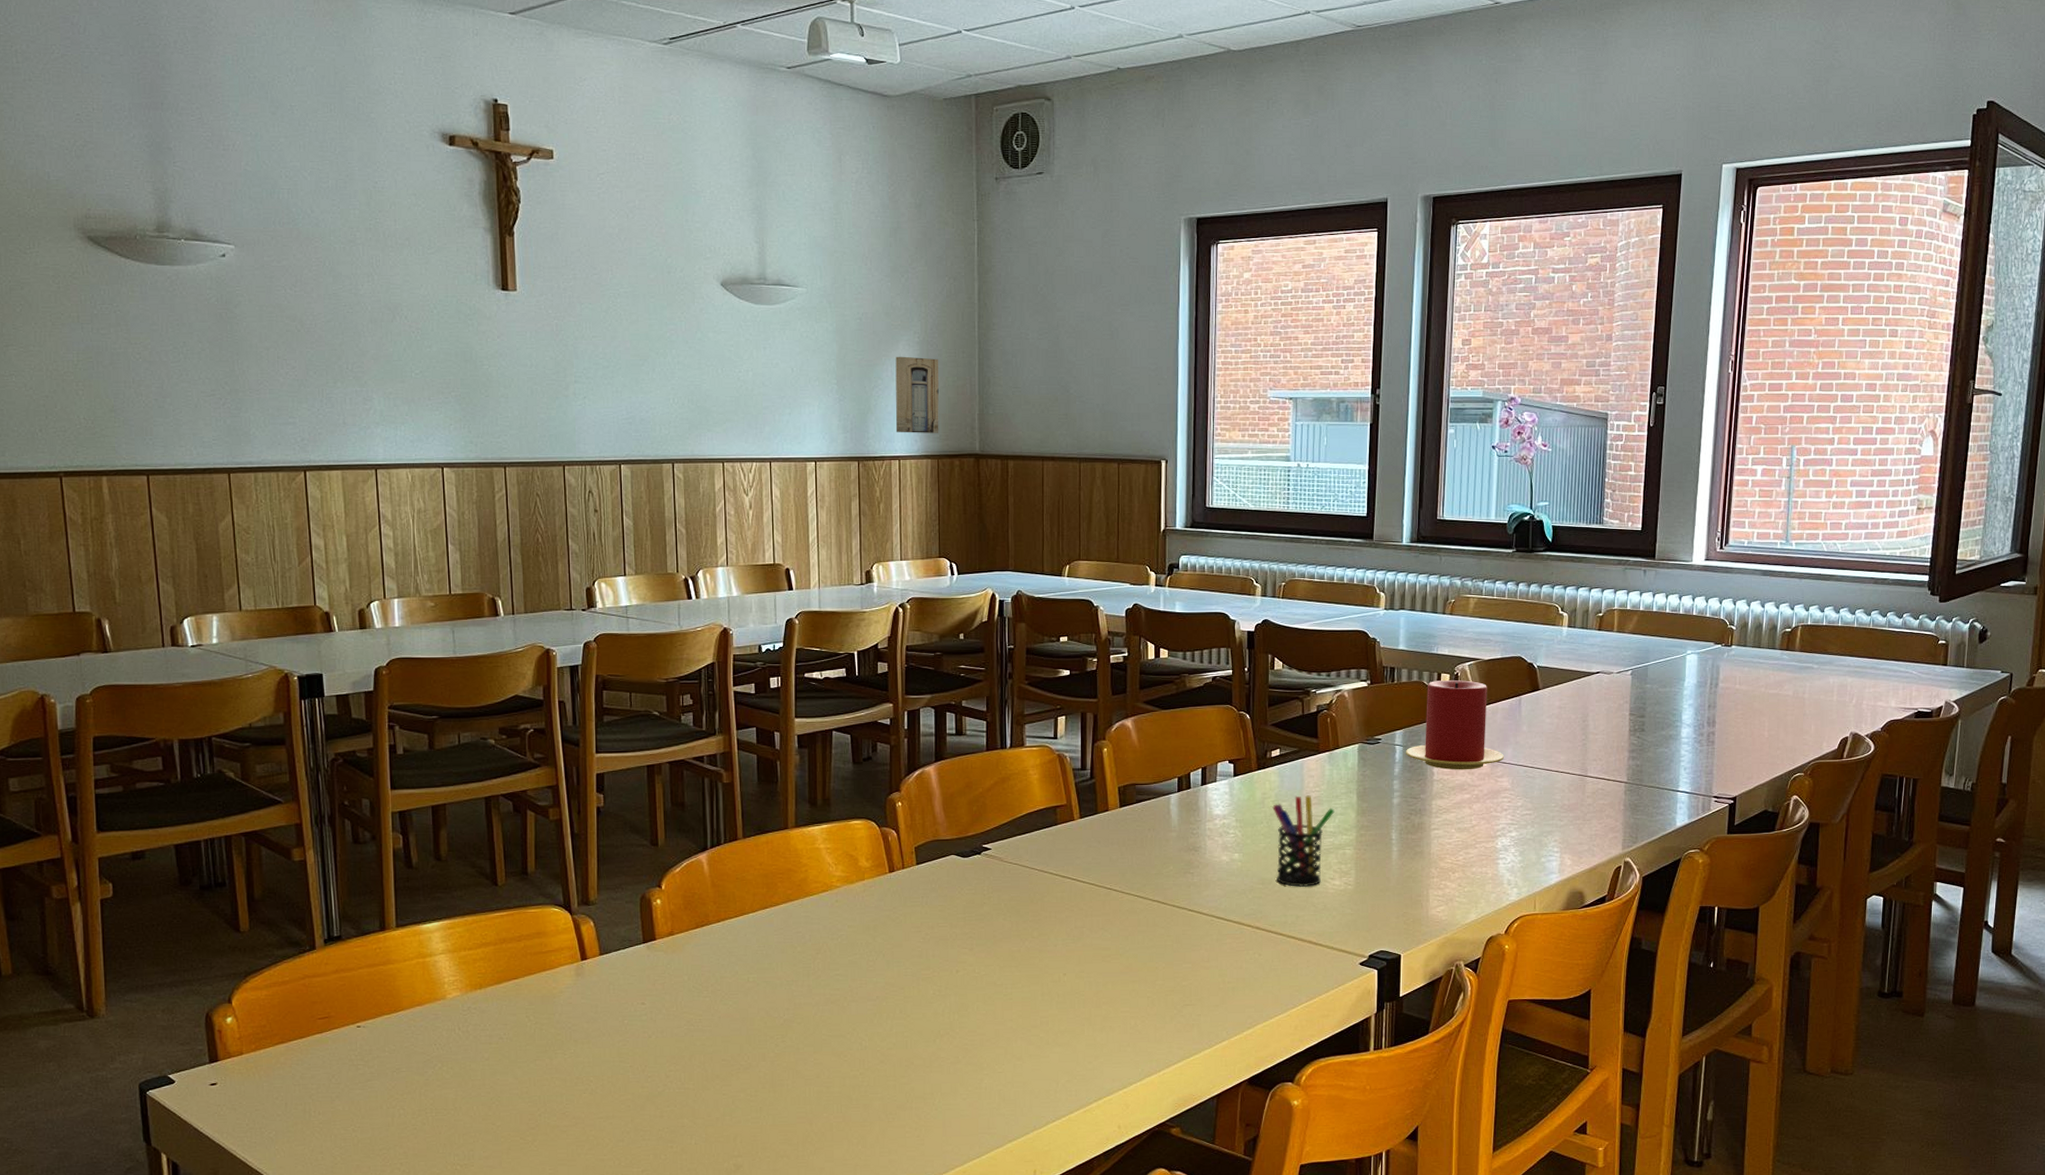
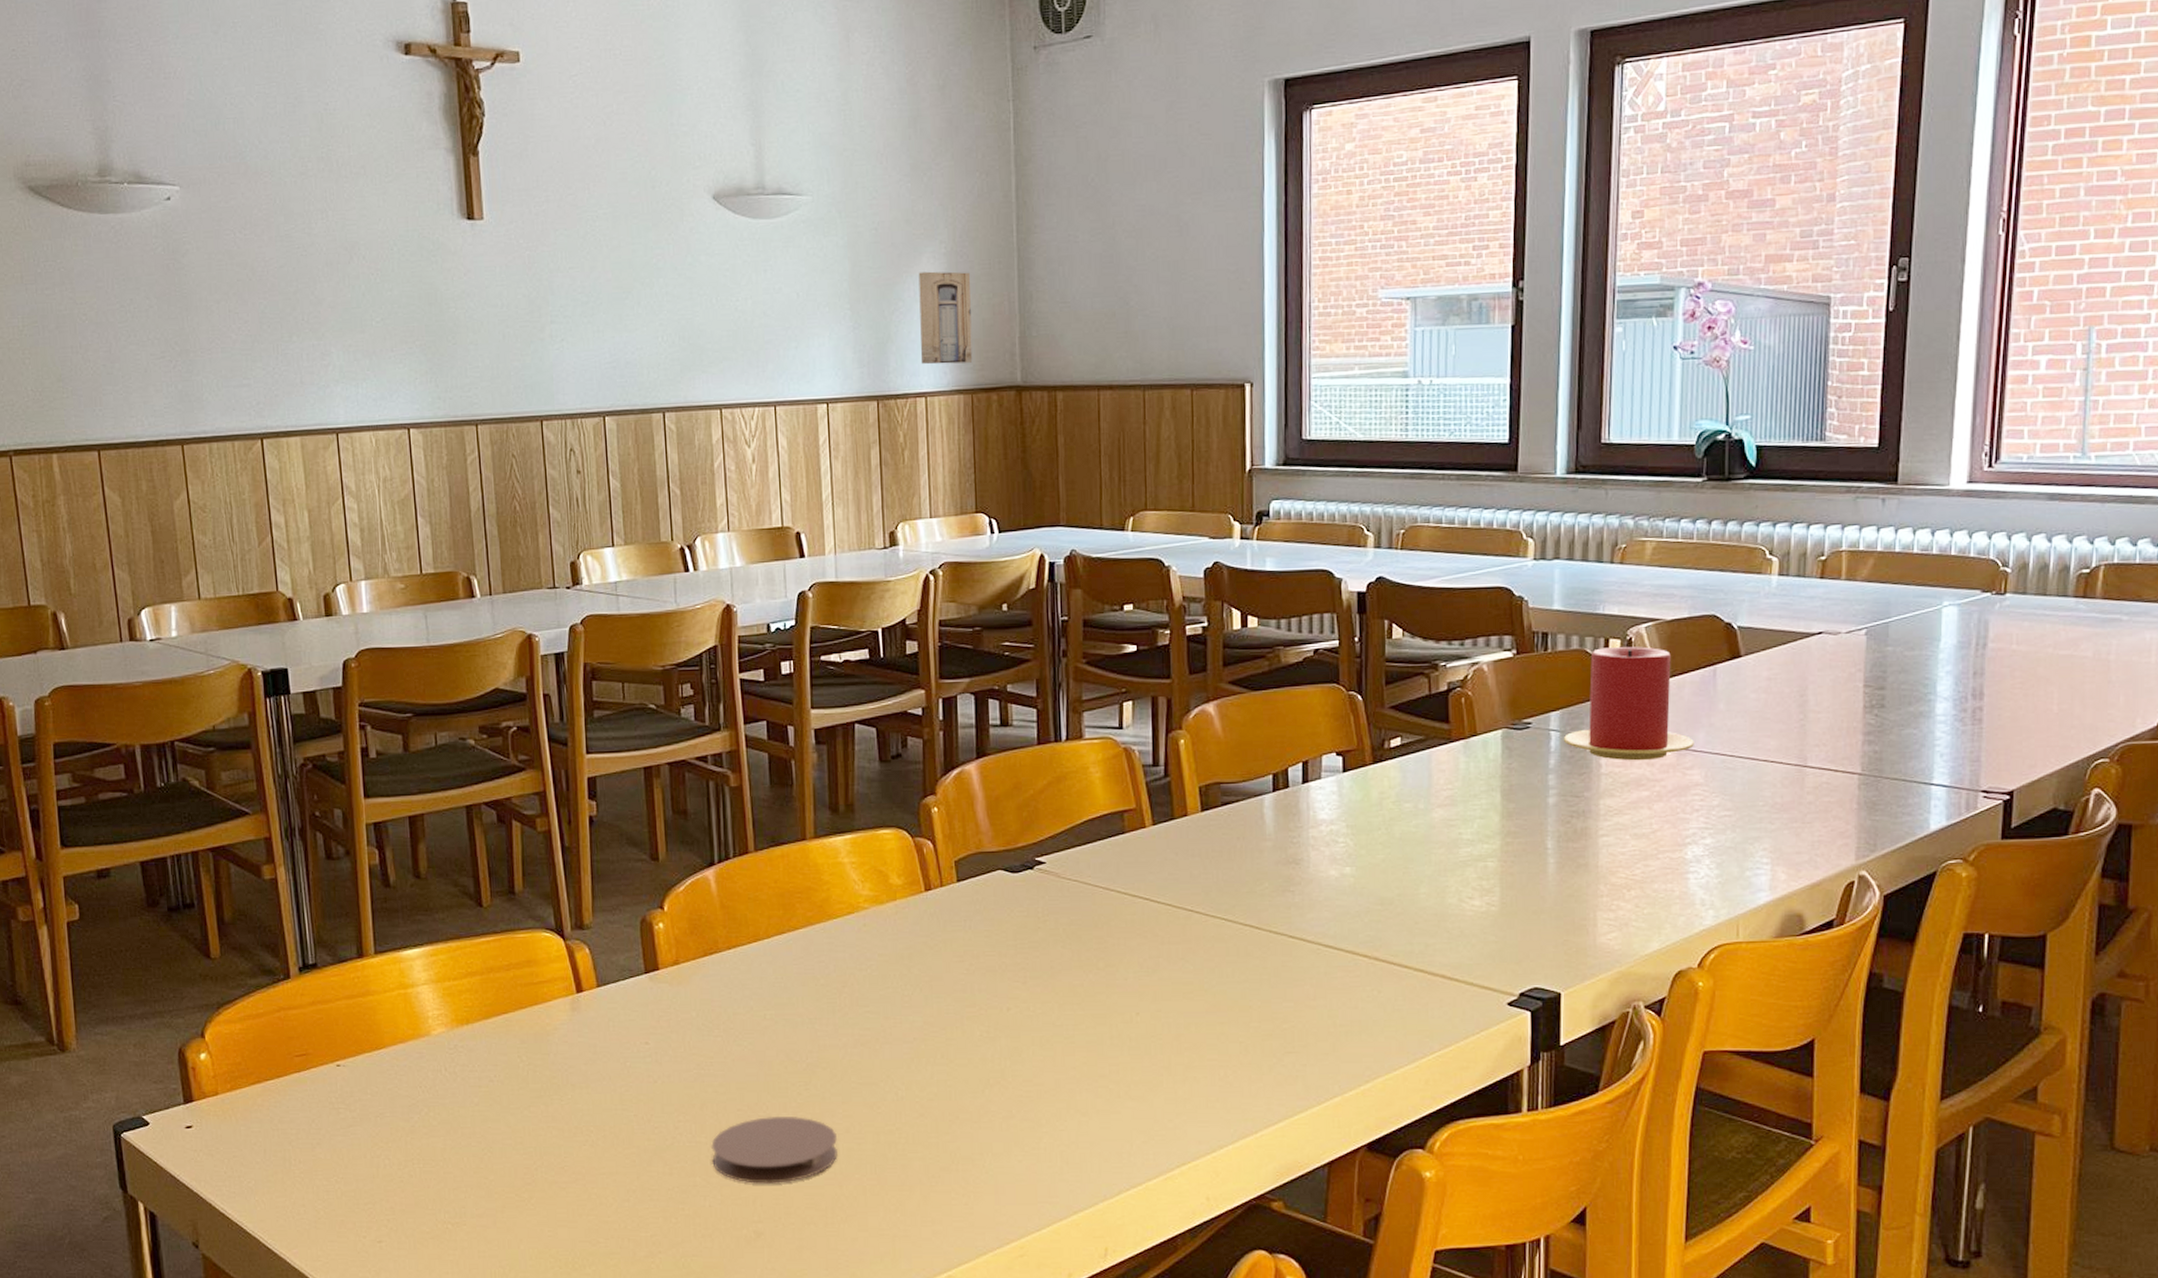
coaster: none [698,1065,809,1124] -> present [711,1117,838,1185]
pen holder: present [1272,795,1335,888] -> none [1392,794,1472,909]

